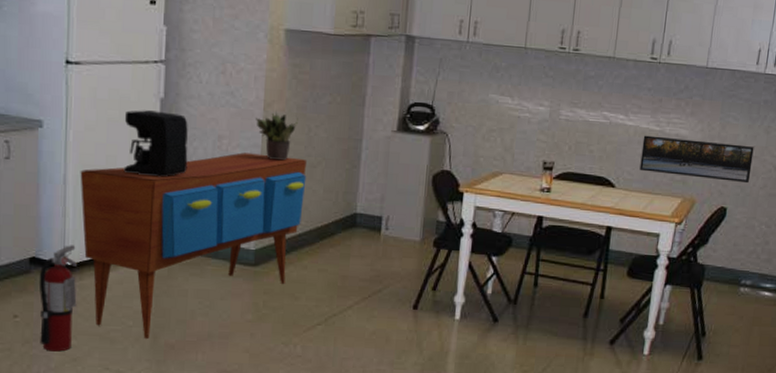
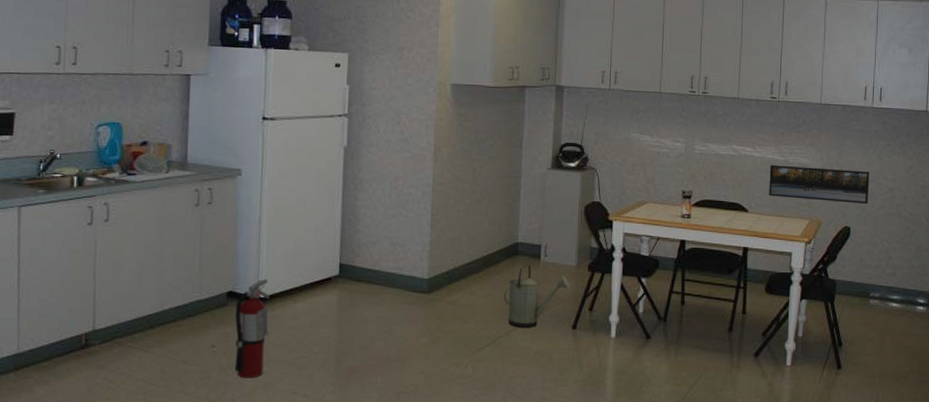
sideboard: present [80,152,308,340] -> none [273,192,473,365]
coffee maker: present [123,110,188,177] -> none [311,157,368,216]
potted plant: present [255,111,298,161] -> none [426,155,464,198]
watering can: none [338,238,412,306] -> present [504,264,570,327]

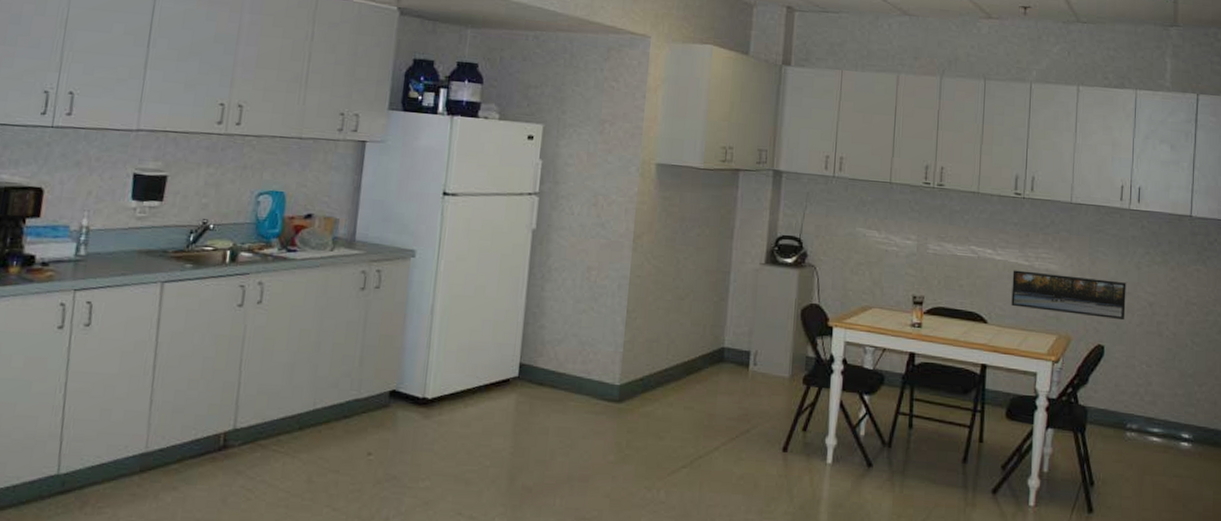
fire extinguisher: present [234,279,269,378] -> none [392,378,438,494]
watering can: present [504,264,570,327] -> none [705,373,782,448]

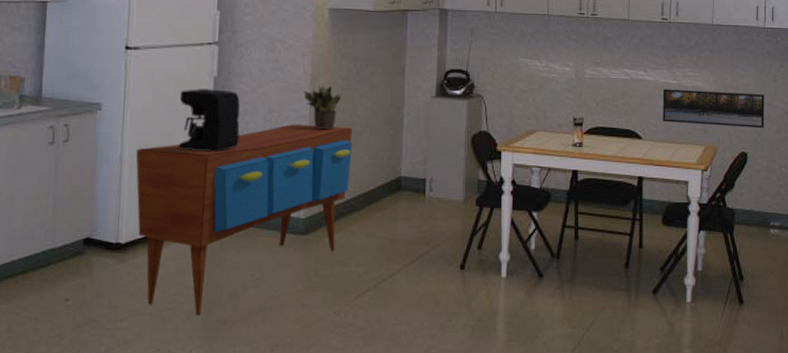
sideboard: none [446,284,675,482] -> present [135,124,353,317]
coffee maker: none [491,240,558,308] -> present [178,89,240,152]
potted plant: none [624,243,667,293] -> present [302,84,343,130]

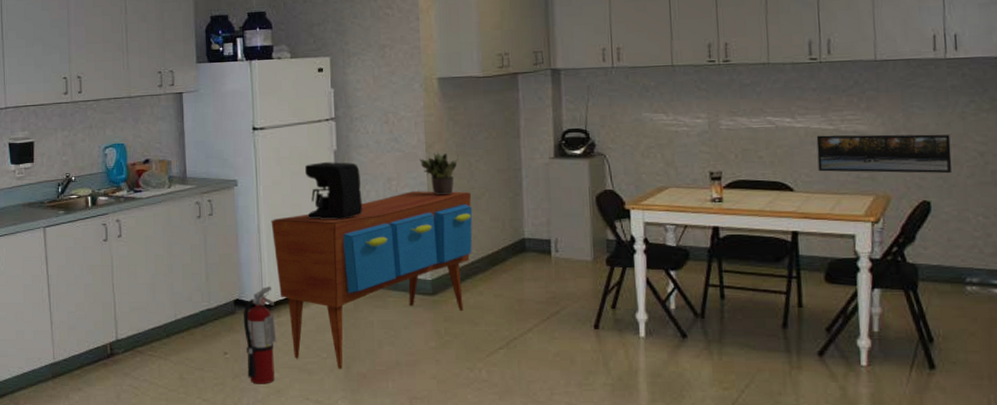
fire extinguisher: none [90,223,130,335] -> present [243,286,277,384]

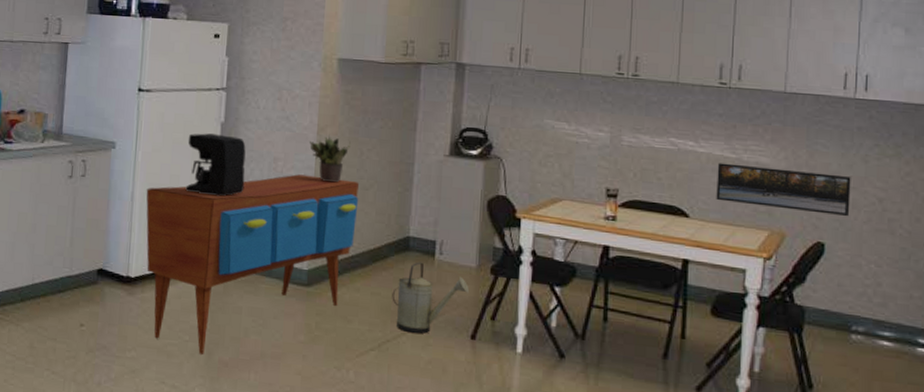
fire extinguisher: present [243,286,277,384] -> none [102,258,140,363]
watering can: none [514,261,587,328] -> present [392,262,469,334]

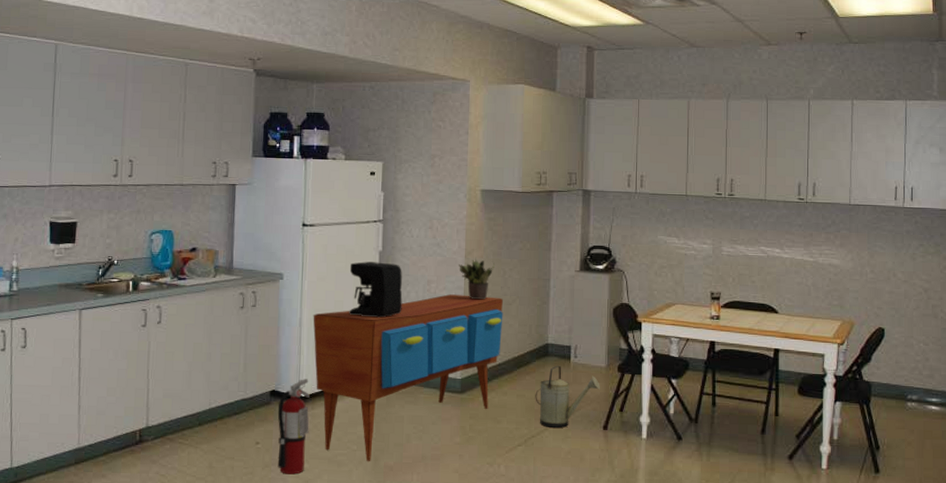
fire extinguisher: none [102,258,140,363] -> present [277,379,310,475]
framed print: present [716,163,851,217] -> none [799,266,903,306]

